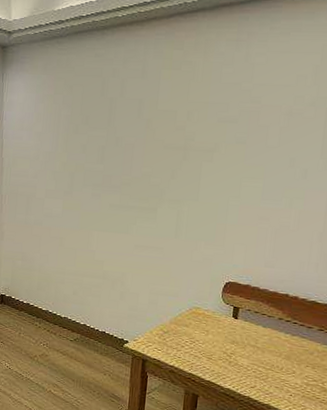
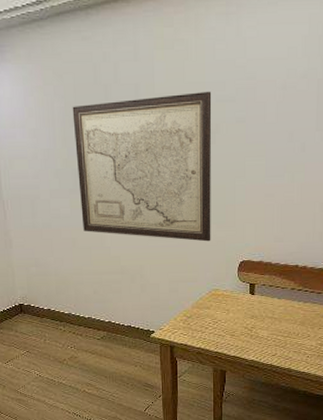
wall art: none [72,111,214,258] -> present [72,91,212,242]

